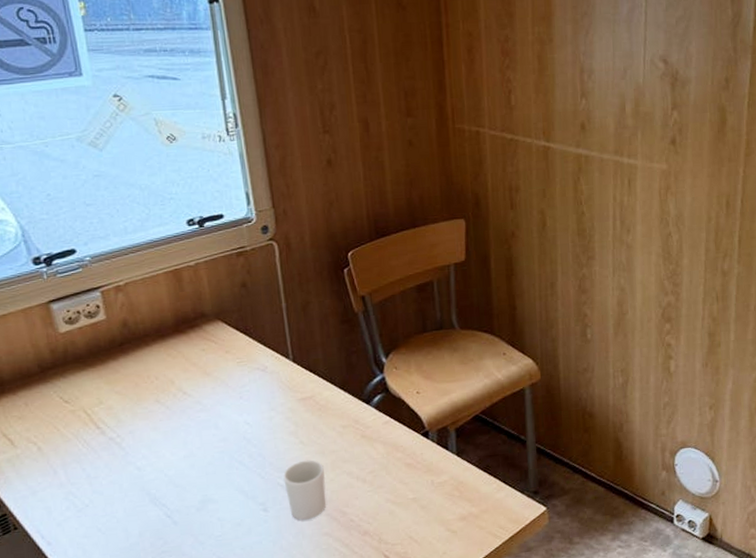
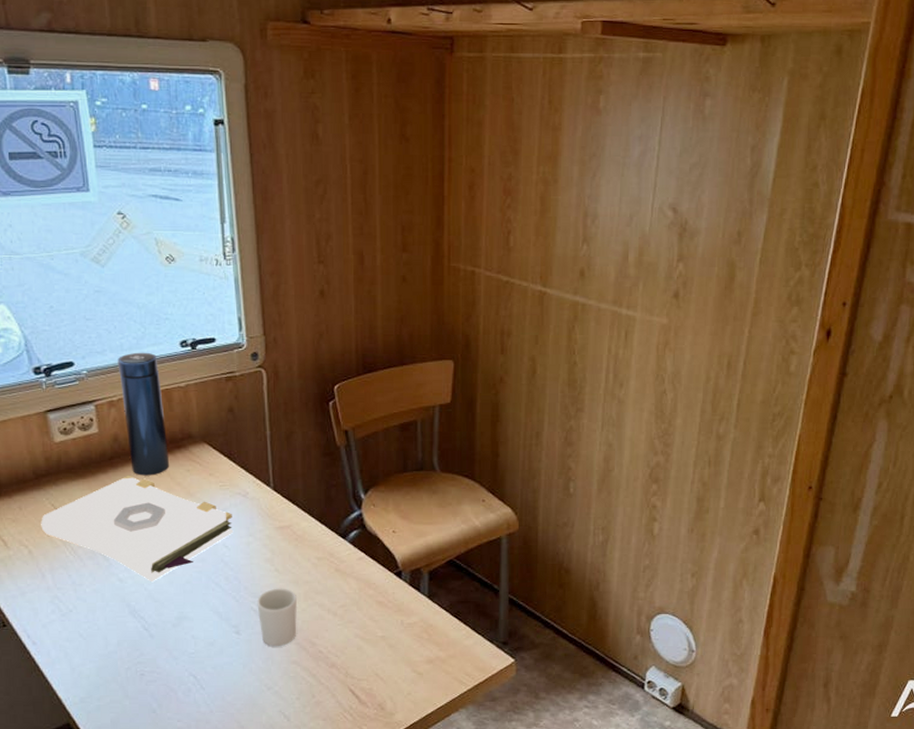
clipboard: none [49,359,255,468] -> present [41,475,234,583]
thermos: none [122,233,184,360] -> present [117,352,170,476]

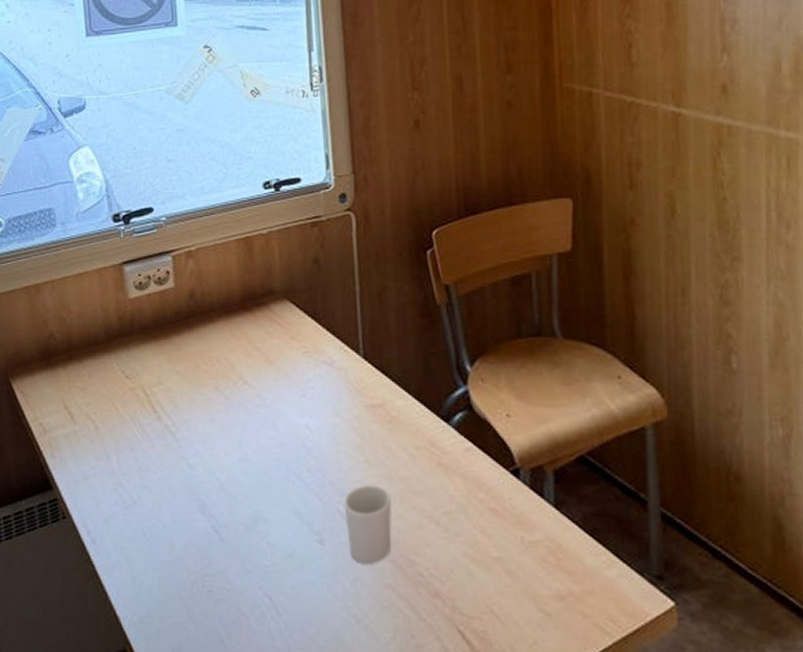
clipboard: present [41,475,234,583] -> none [109,337,318,471]
thermos: present [117,352,170,476] -> none [197,195,249,339]

